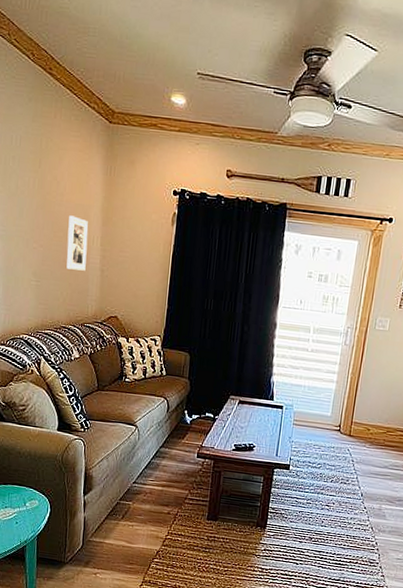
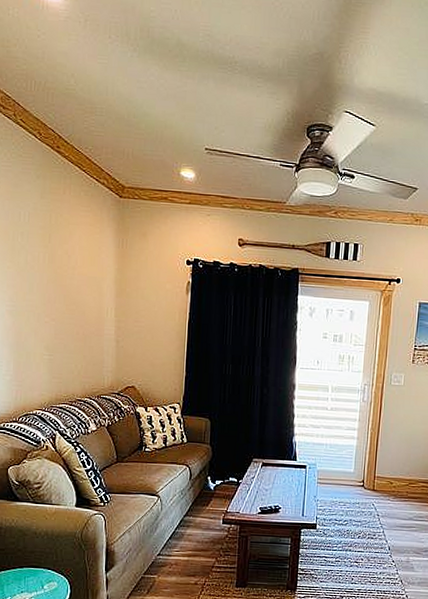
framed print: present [66,215,88,271] -> none [80,288,102,343]

